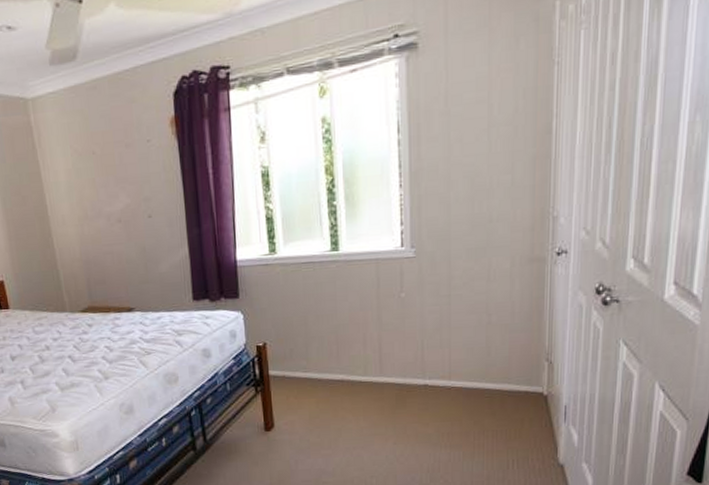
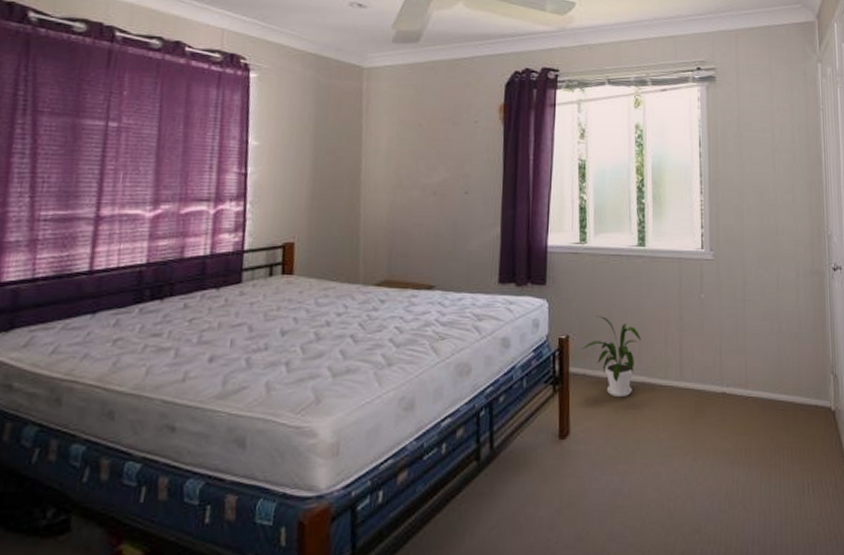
house plant: none [280,322,338,395] -> present [582,315,641,398]

